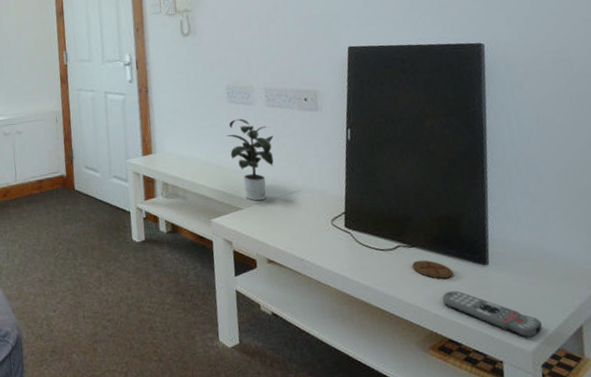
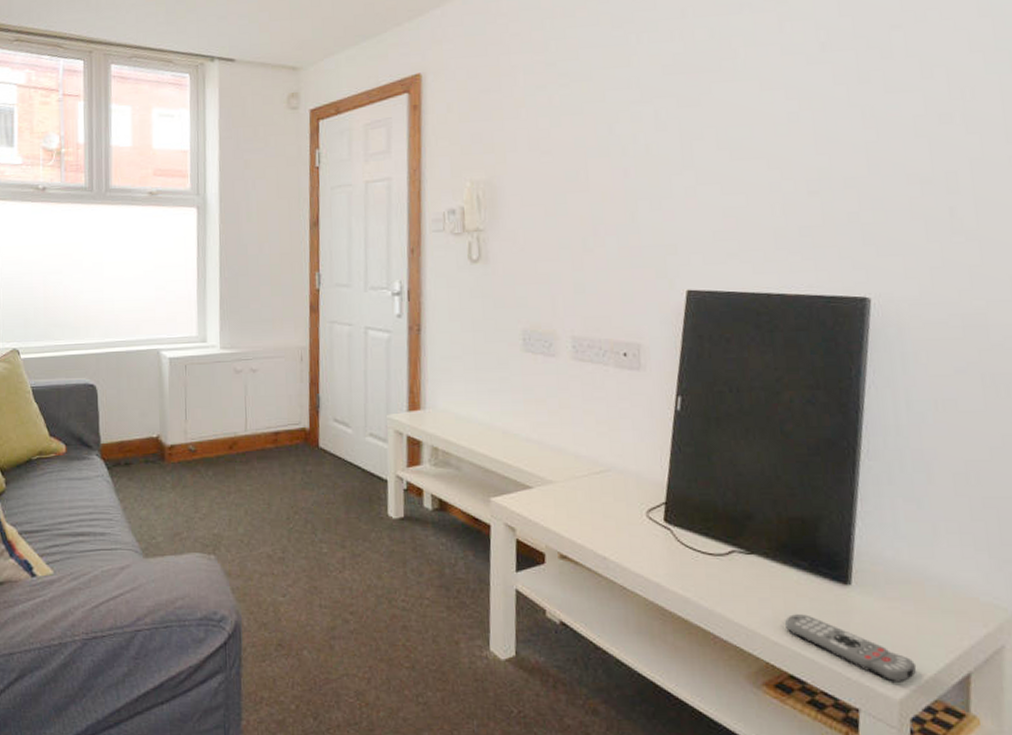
potted plant: present [227,118,274,201] -> none [518,373,579,479]
coaster: present [412,260,454,279] -> none [749,571,803,597]

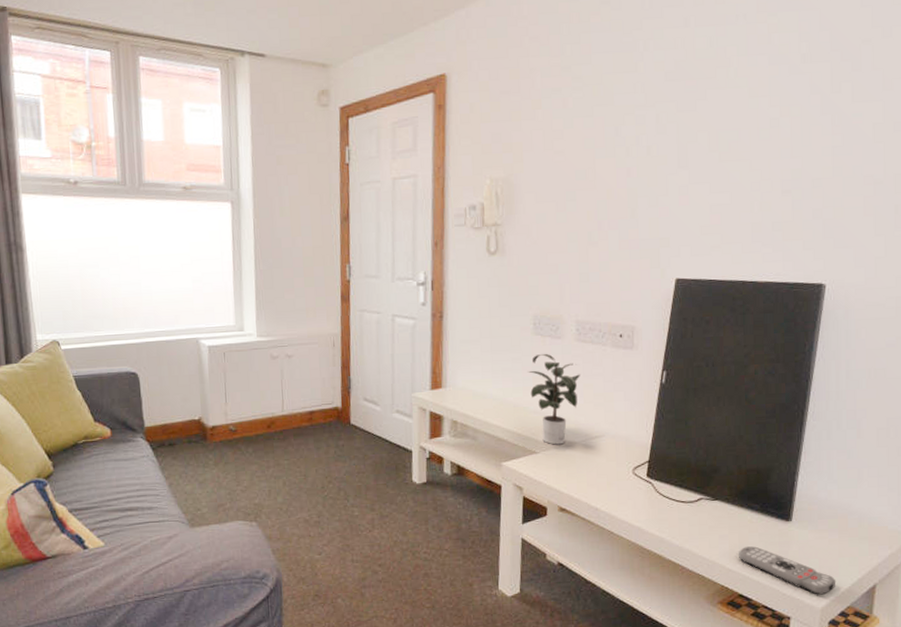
potted plant: none [518,373,579,479] -> present [528,353,580,445]

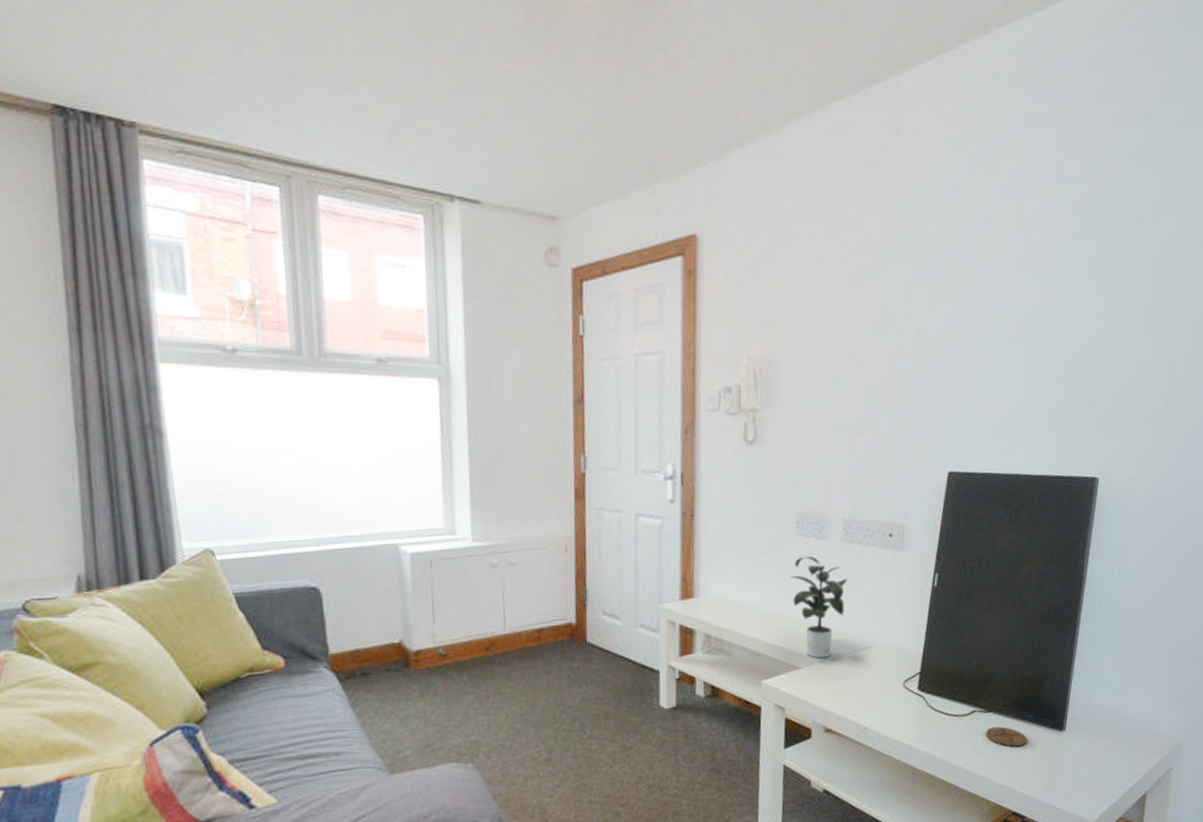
coaster: none [713,514,754,534] -> present [986,726,1028,747]
remote control: present [739,546,836,595] -> none [1012,759,1109,808]

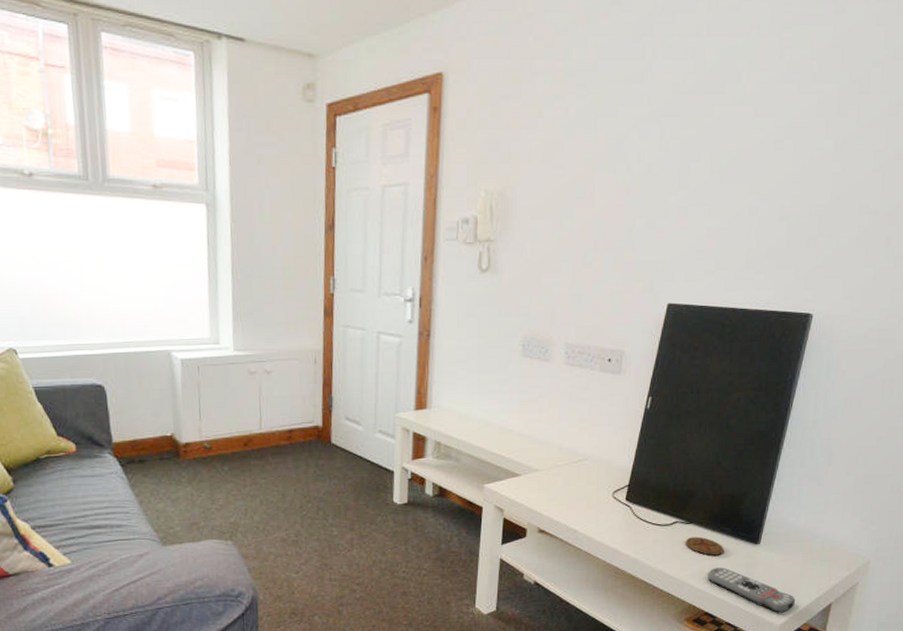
potted plant: present [790,555,847,659] -> none [515,376,567,468]
remote control: none [1012,759,1109,808] -> present [708,567,796,613]

